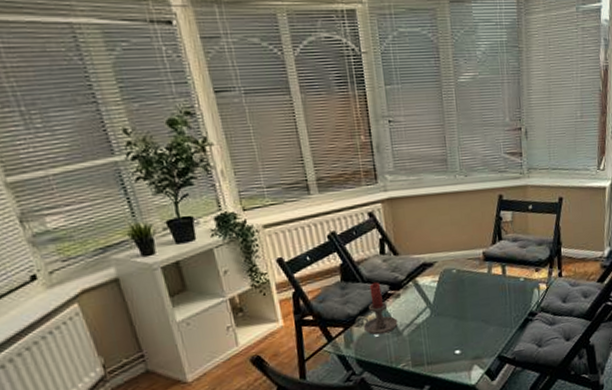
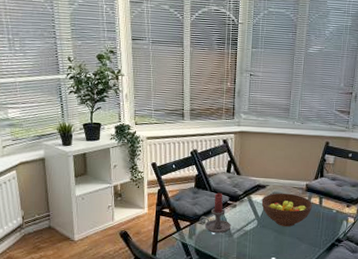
fruit bowl: none [431,267,495,310] -> present [261,193,312,227]

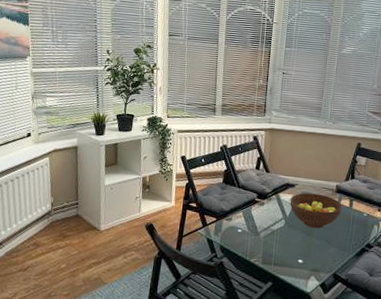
candle holder: present [199,192,231,233] -> none [226,189,258,231]

